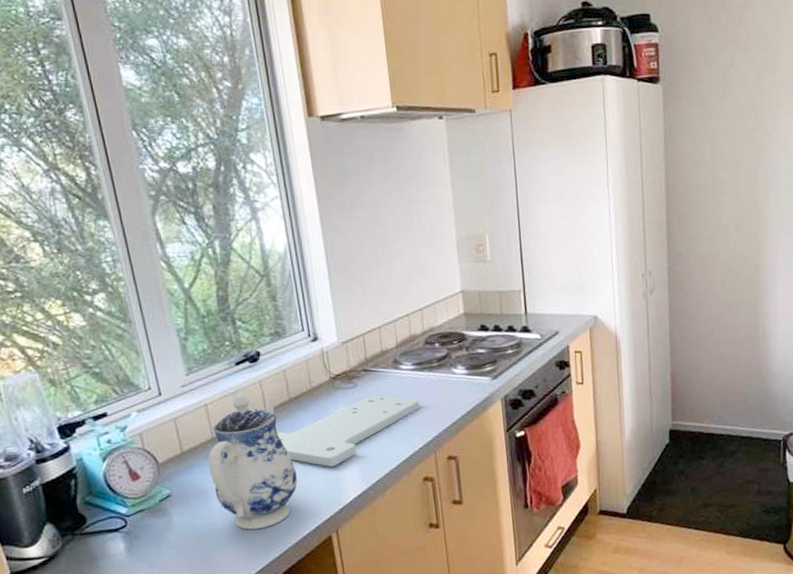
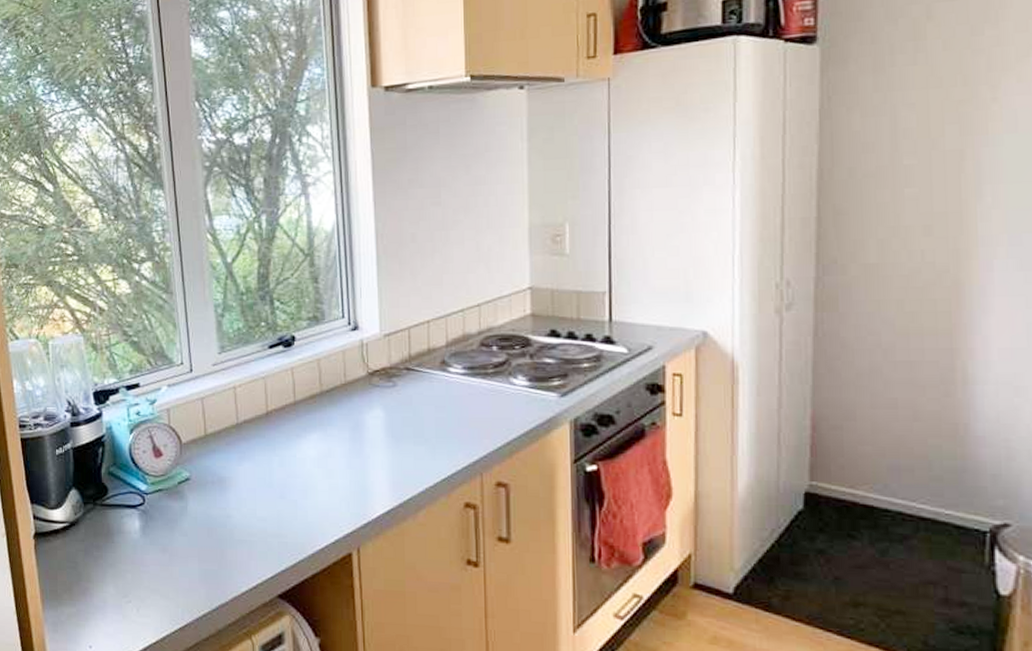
teapot: present [208,394,298,530] -> none [231,380,320,531]
cutting board: present [277,394,420,467] -> none [304,397,467,474]

